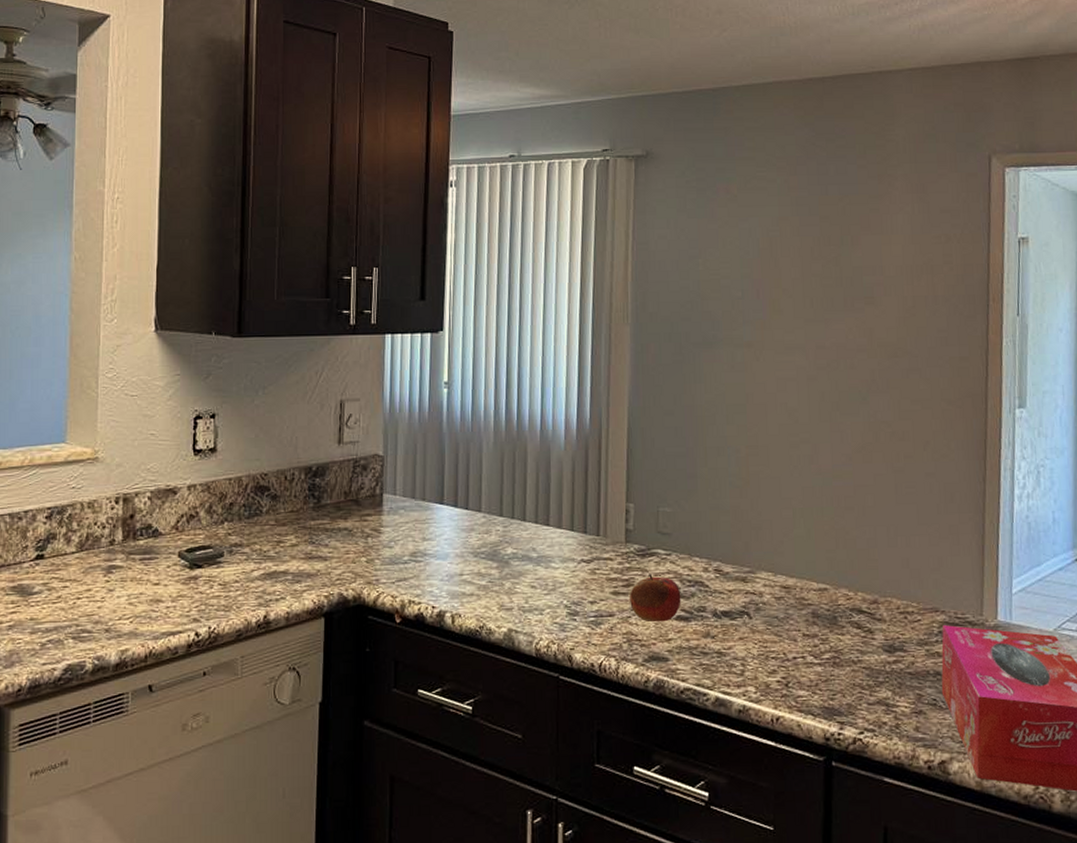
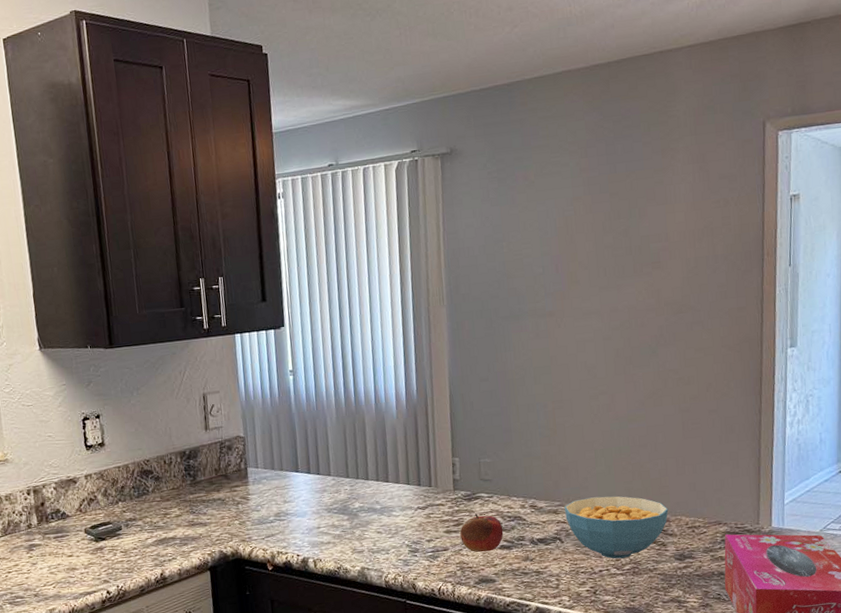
cereal bowl: none [755,565,877,645] -> present [564,495,669,559]

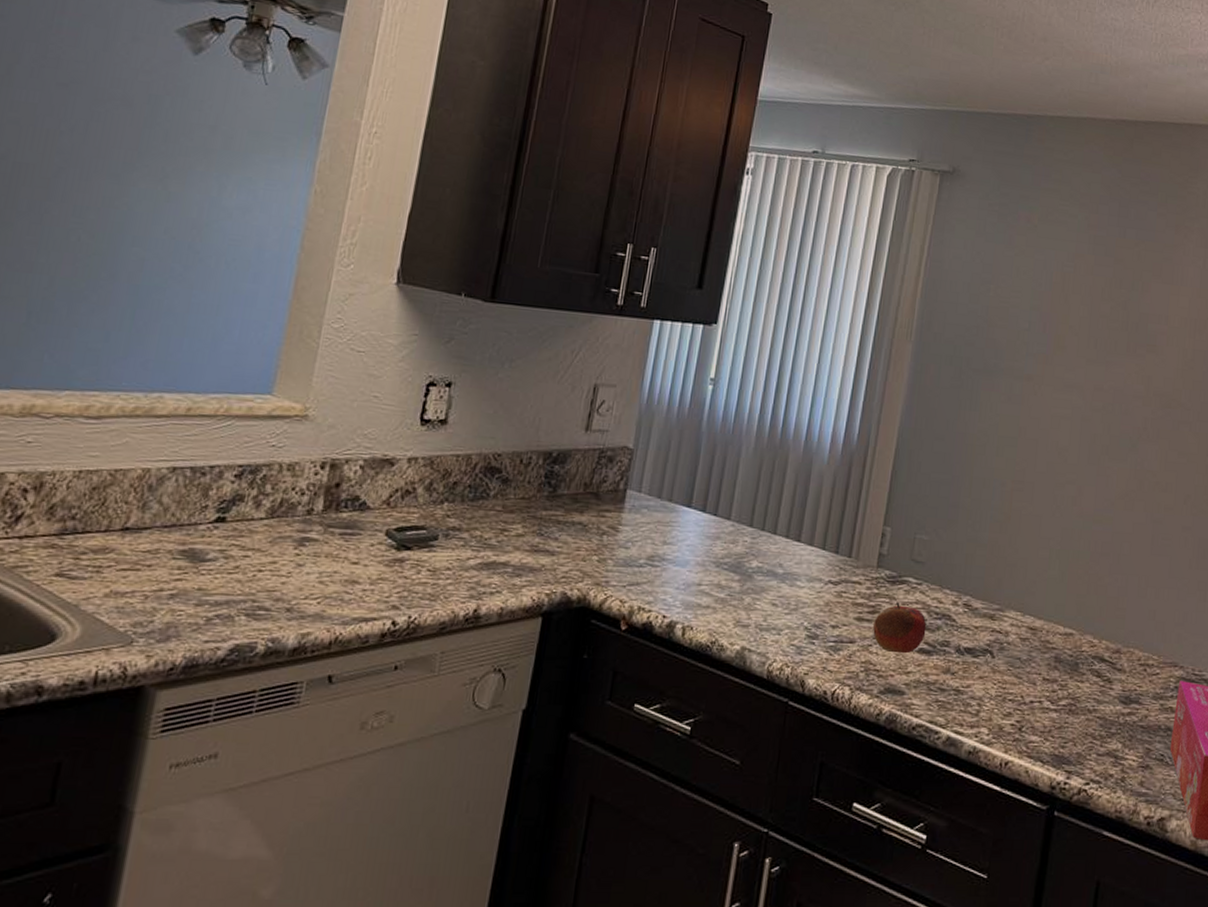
cereal bowl: present [564,495,669,559] -> none [1002,606,1121,690]

